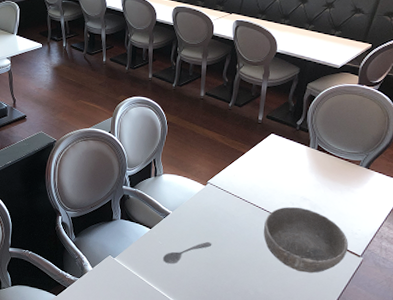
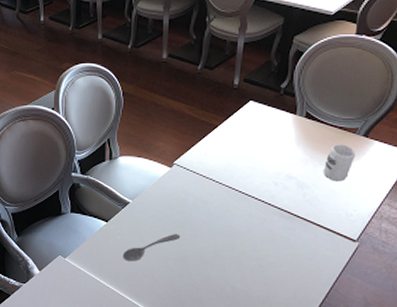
bowl: present [263,206,349,274] -> none [241,187,343,264]
cup: none [333,173,359,205] -> present [324,144,355,182]

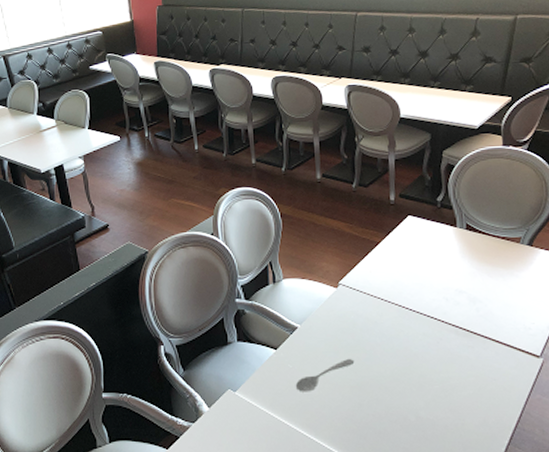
cup: present [324,144,355,182] -> none [493,254,523,294]

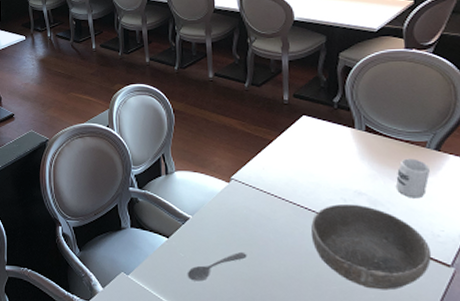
bowl: none [415,302,524,385] -> present [310,203,432,291]
cup: none [493,254,523,294] -> present [396,158,430,199]

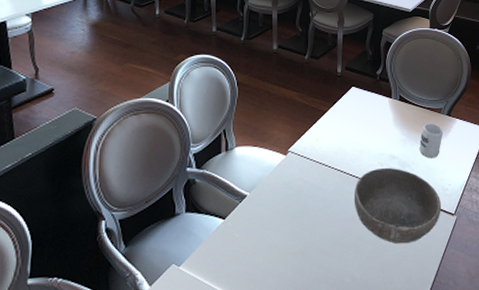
soupspoon: present [187,251,247,282] -> none [241,224,299,262]

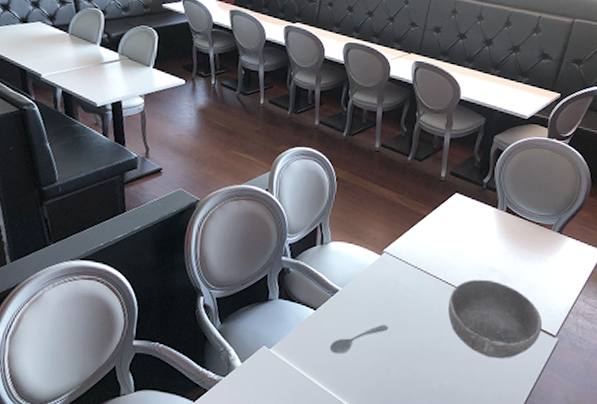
soupspoon: none [241,224,299,262] -> present [329,324,389,354]
cup: present [420,123,443,159] -> none [524,239,551,276]

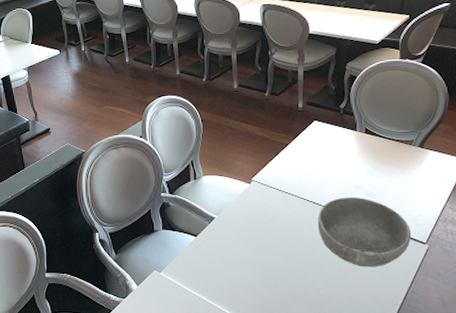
soupspoon: present [329,324,389,354] -> none [212,244,264,273]

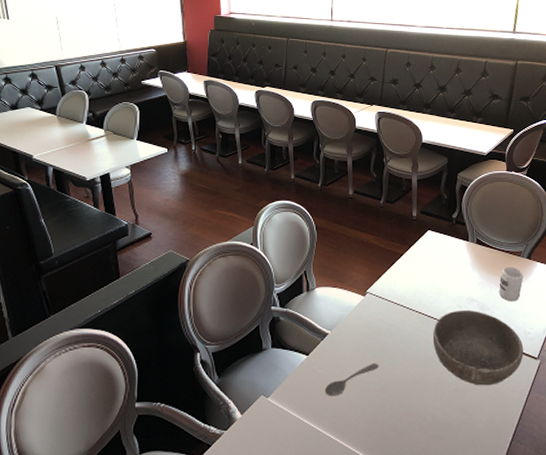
soupspoon: none [212,244,264,273] -> present [324,362,379,397]
cup: none [387,155,414,189] -> present [499,266,523,302]

